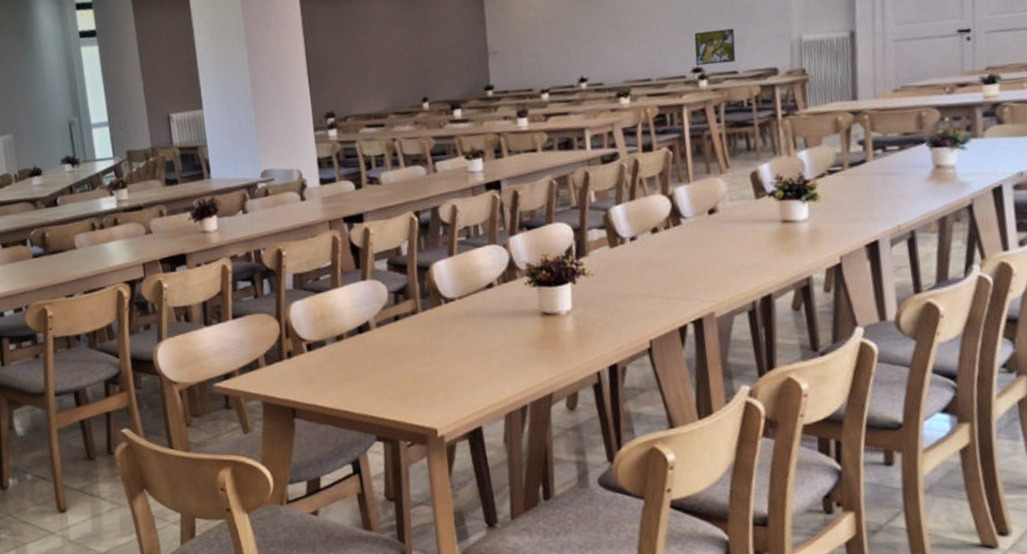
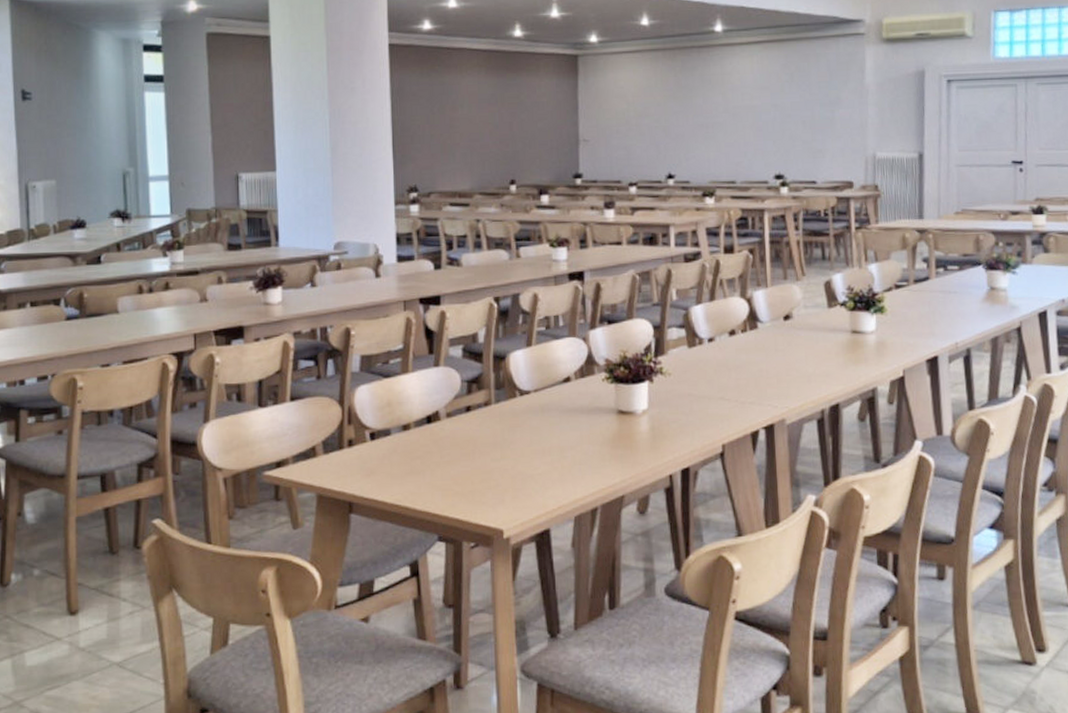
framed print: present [694,28,736,66] -> none [777,139,815,173]

